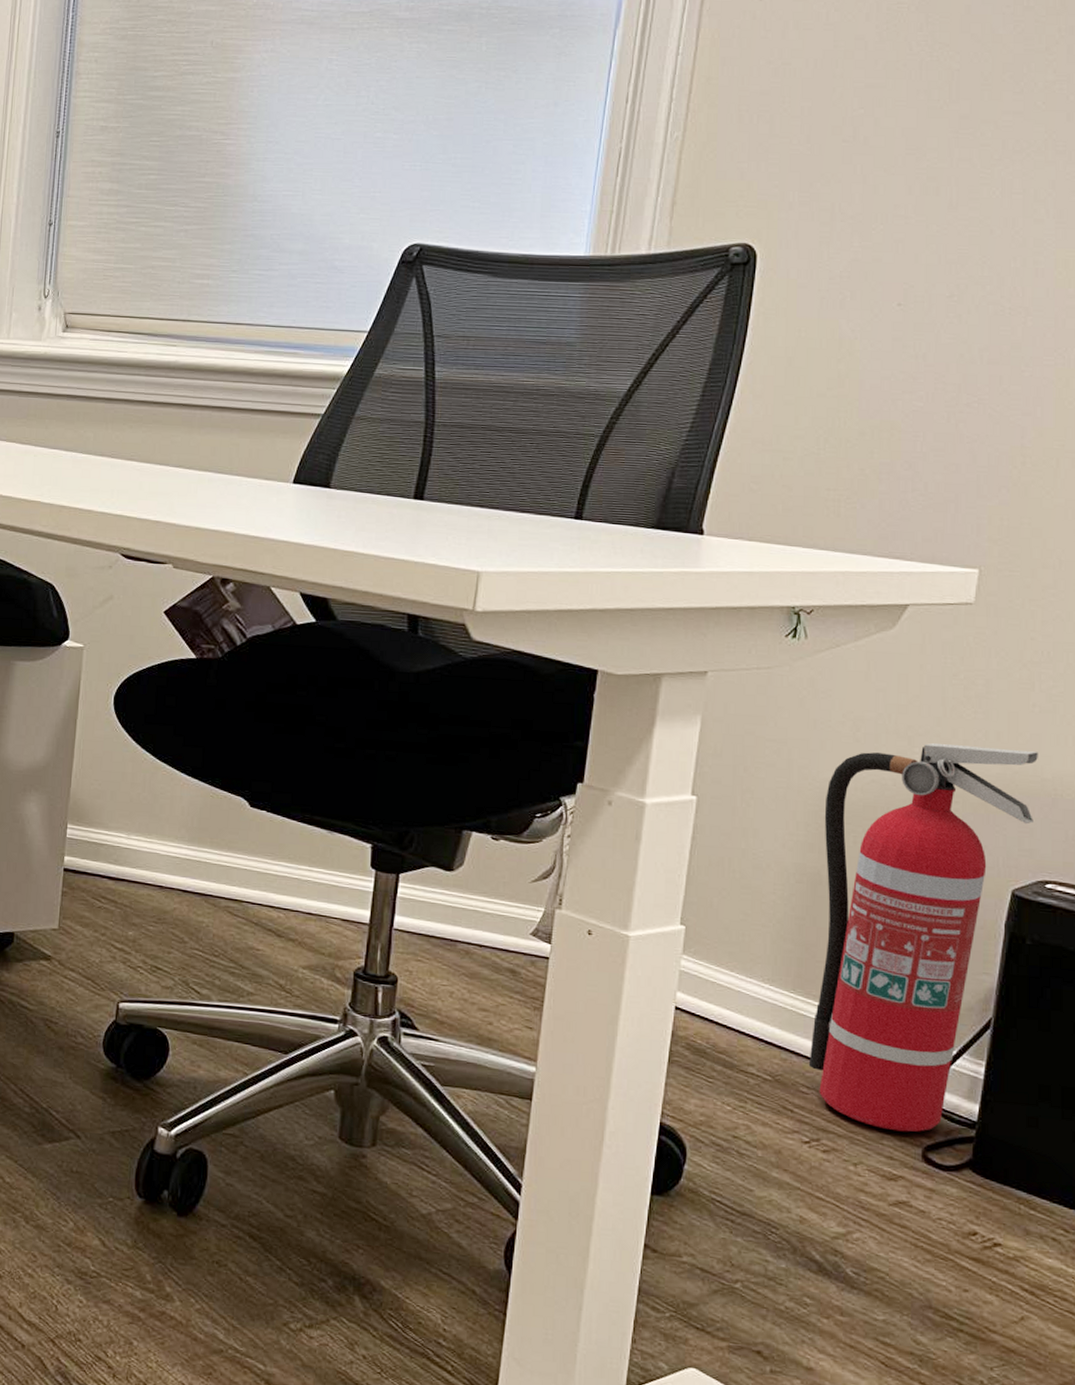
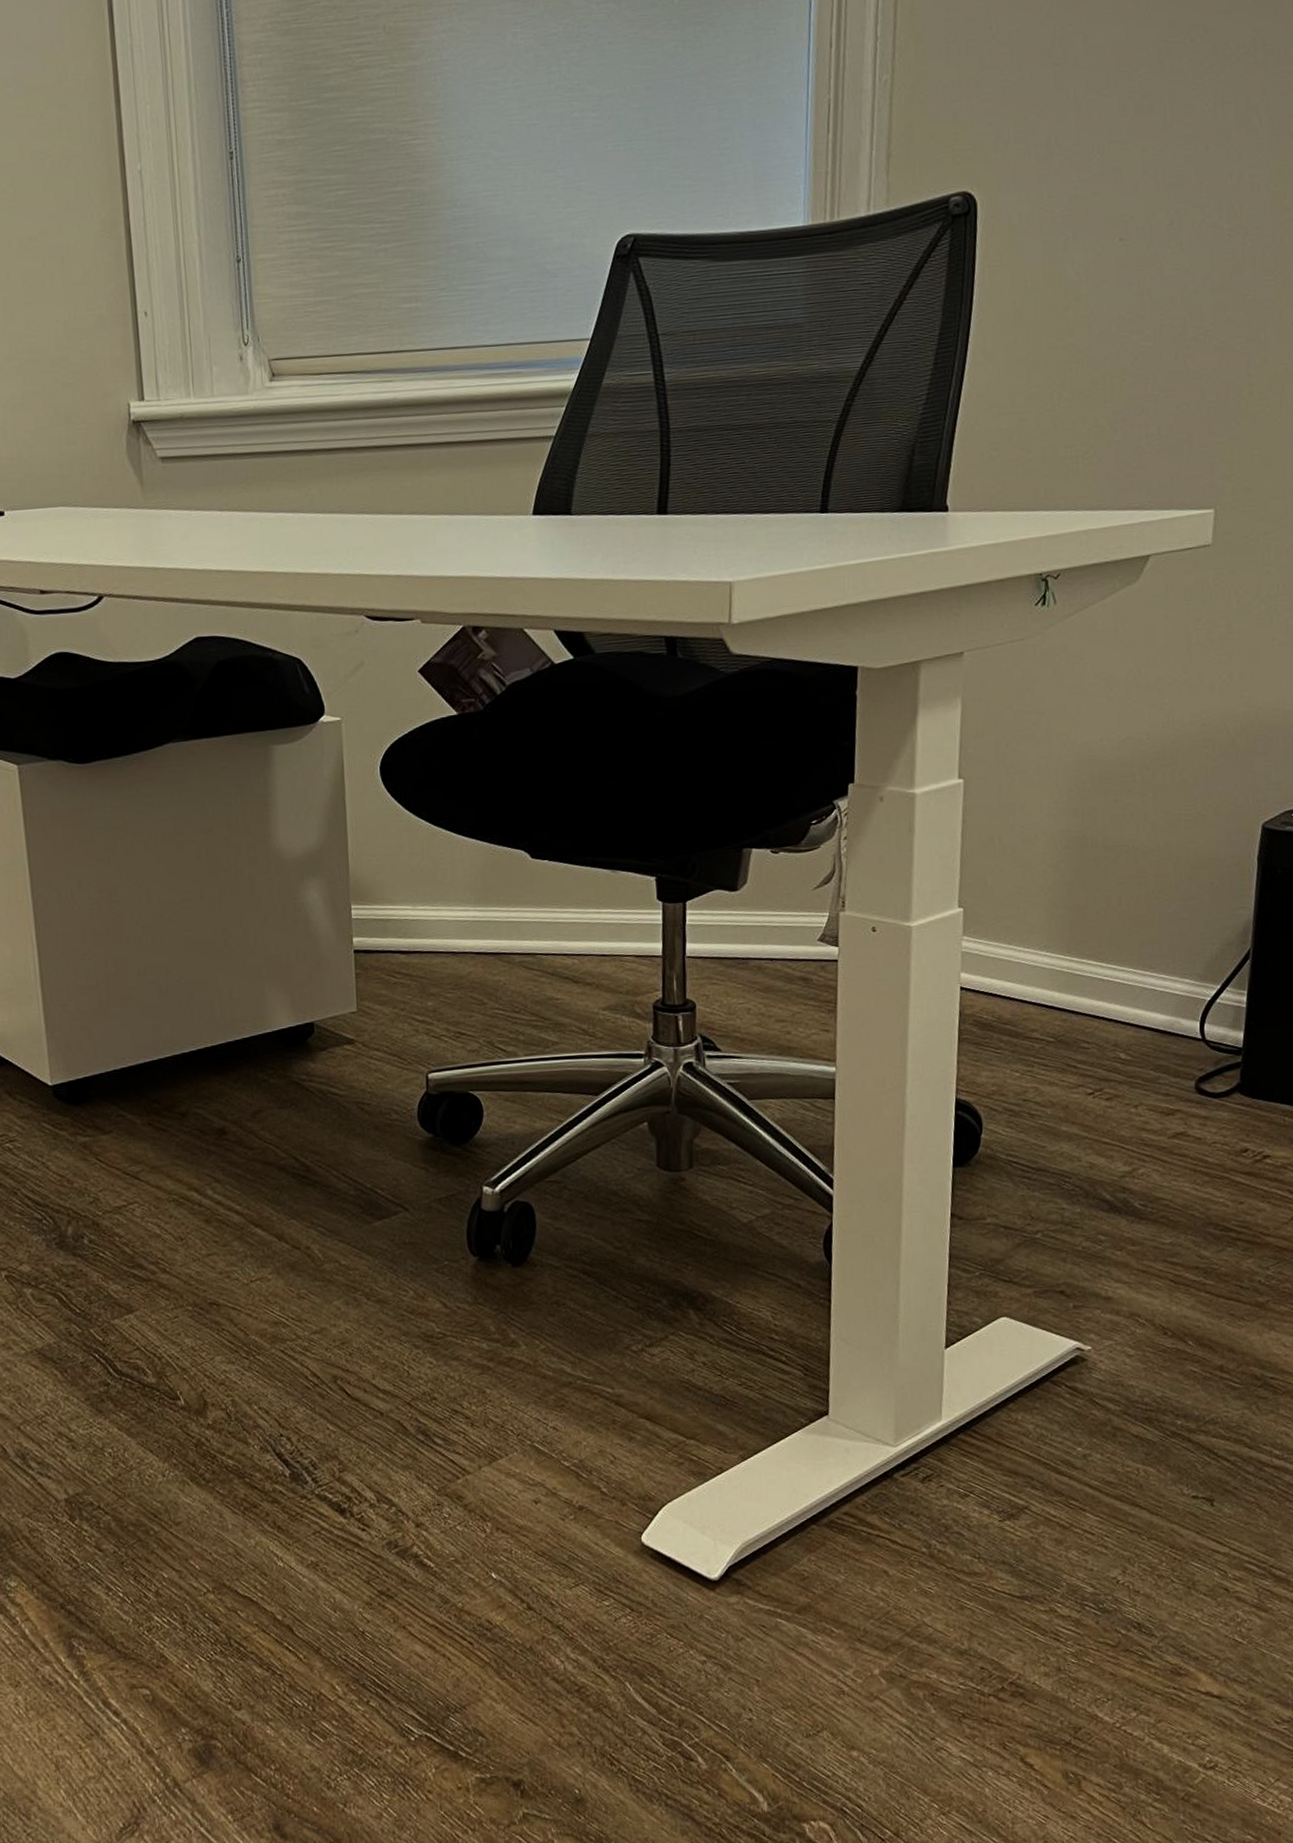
fire extinguisher: present [808,742,1038,1132] -> none [1085,685,1279,1069]

